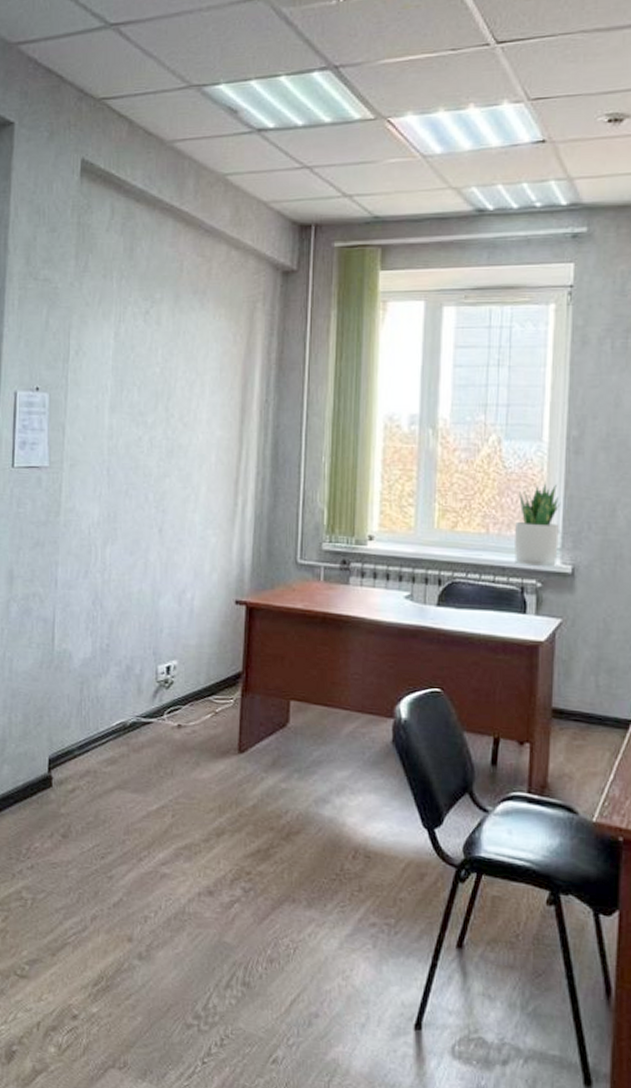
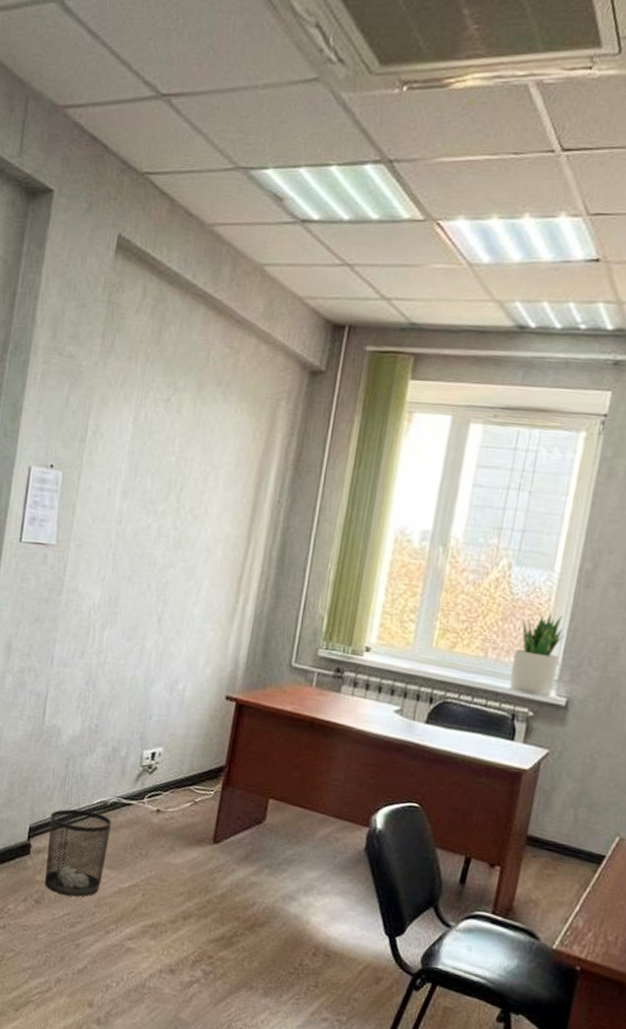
waste bin: none [69,734,132,826] -> present [45,809,111,897]

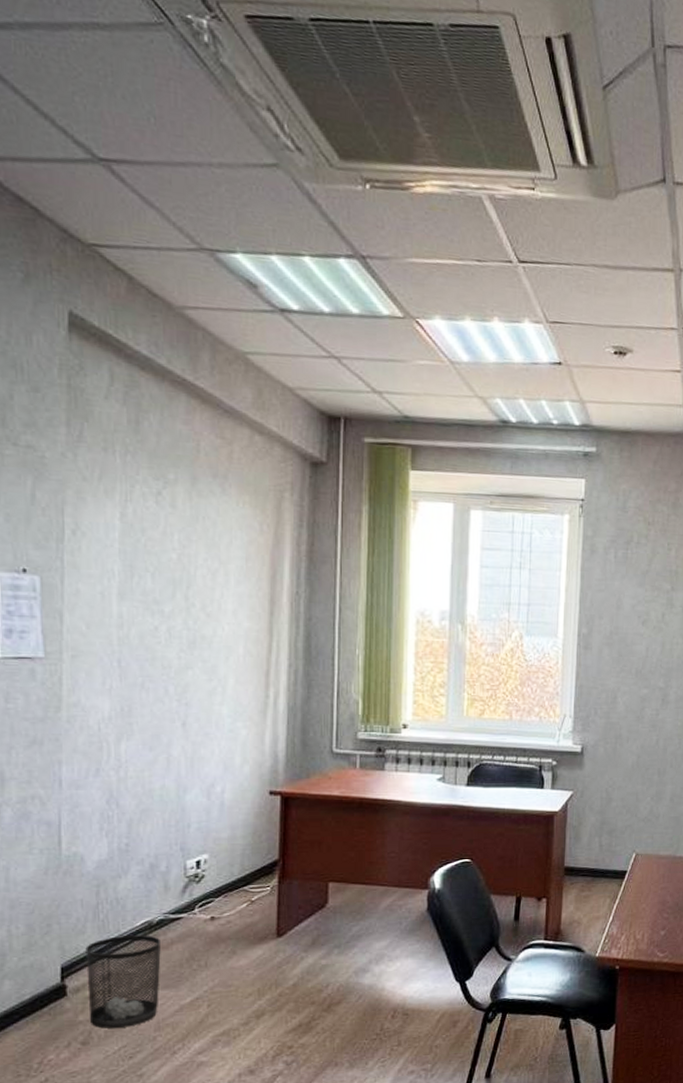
planter: present [509,612,564,698] -> none [534,673,573,748]

